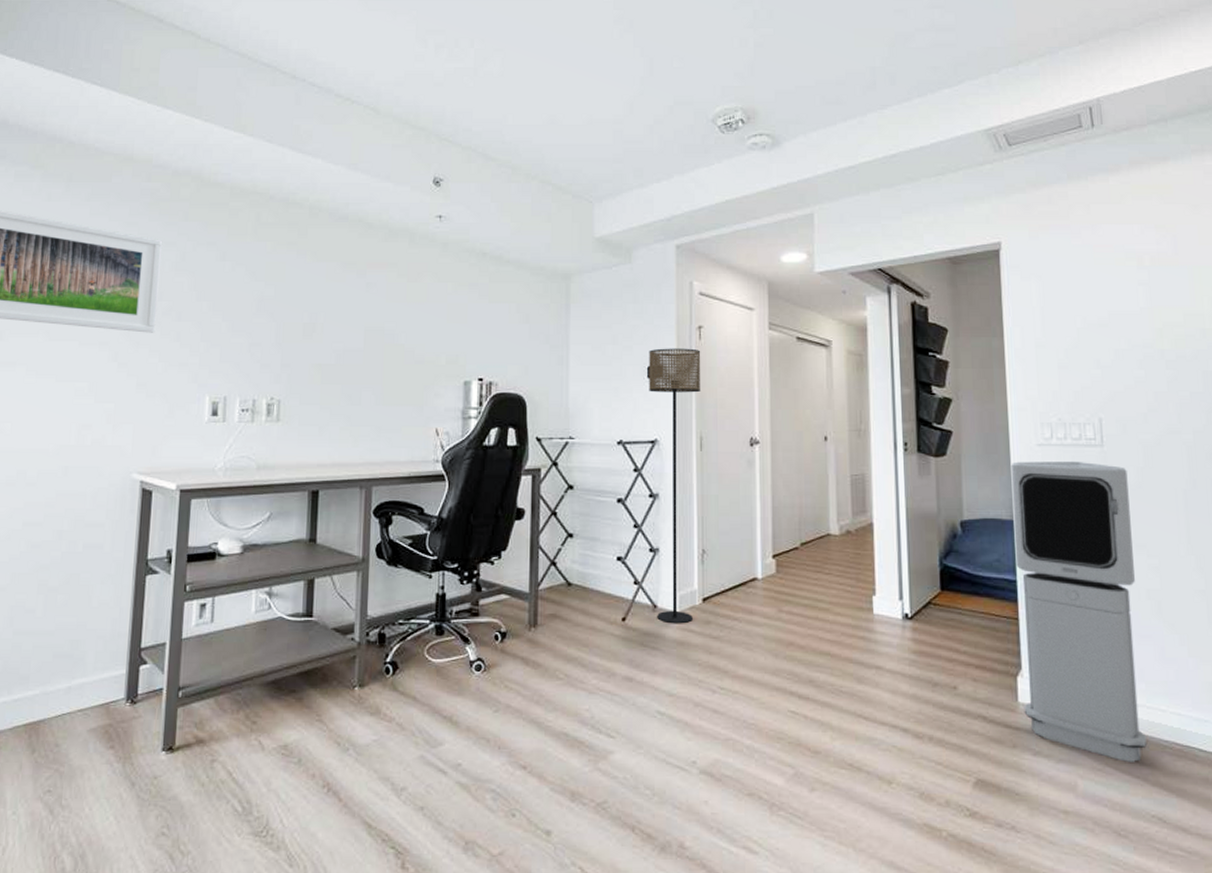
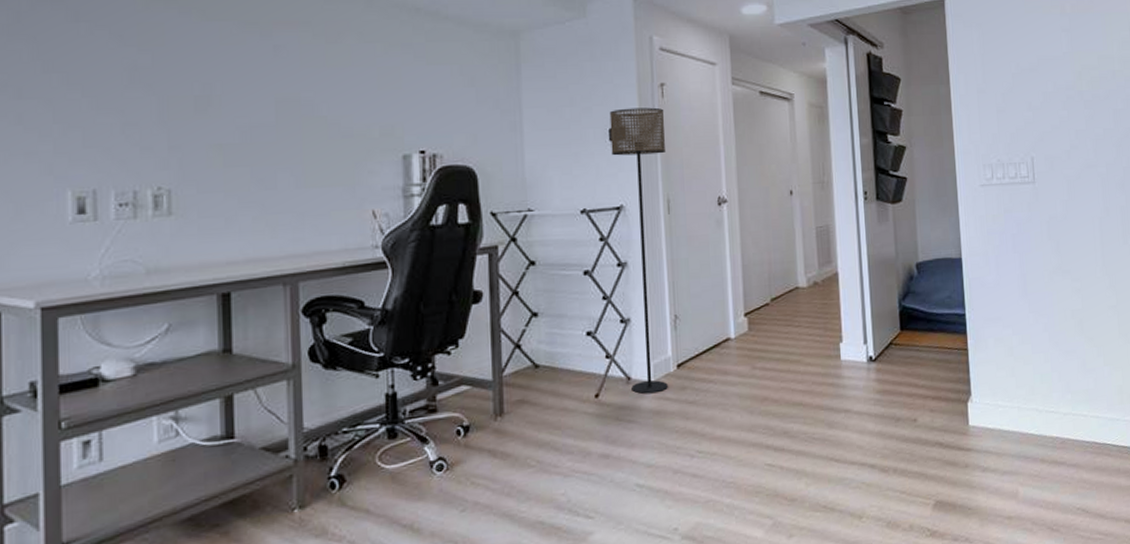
air purifier: present [1011,461,1148,762] -> none [958,198,1073,466]

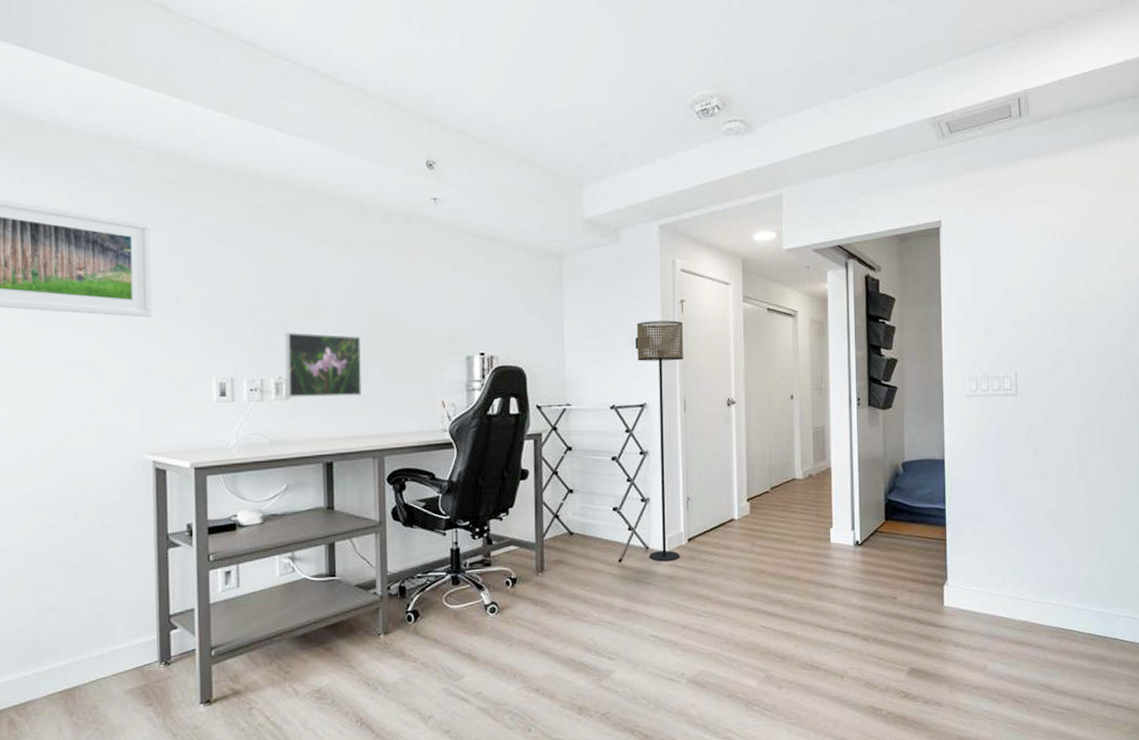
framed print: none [166,131,269,214] -> present [284,333,362,399]

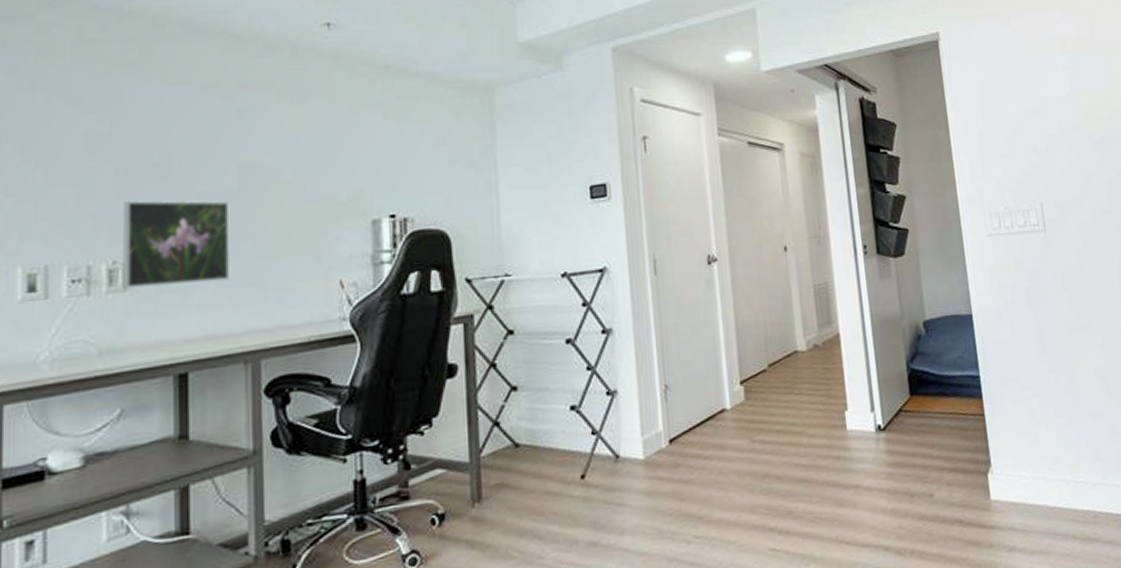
floor lamp: present [636,320,684,562] -> none [590,162,660,474]

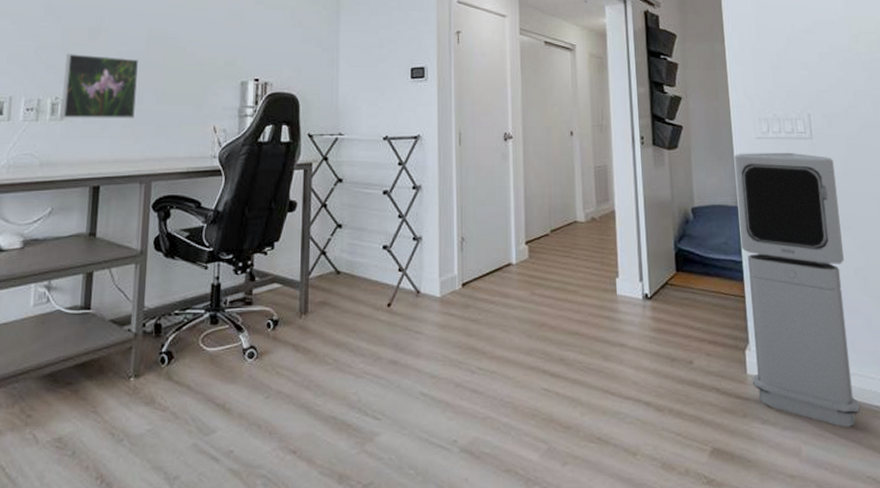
air purifier: none [965,248,1107,543] -> present [734,152,861,427]

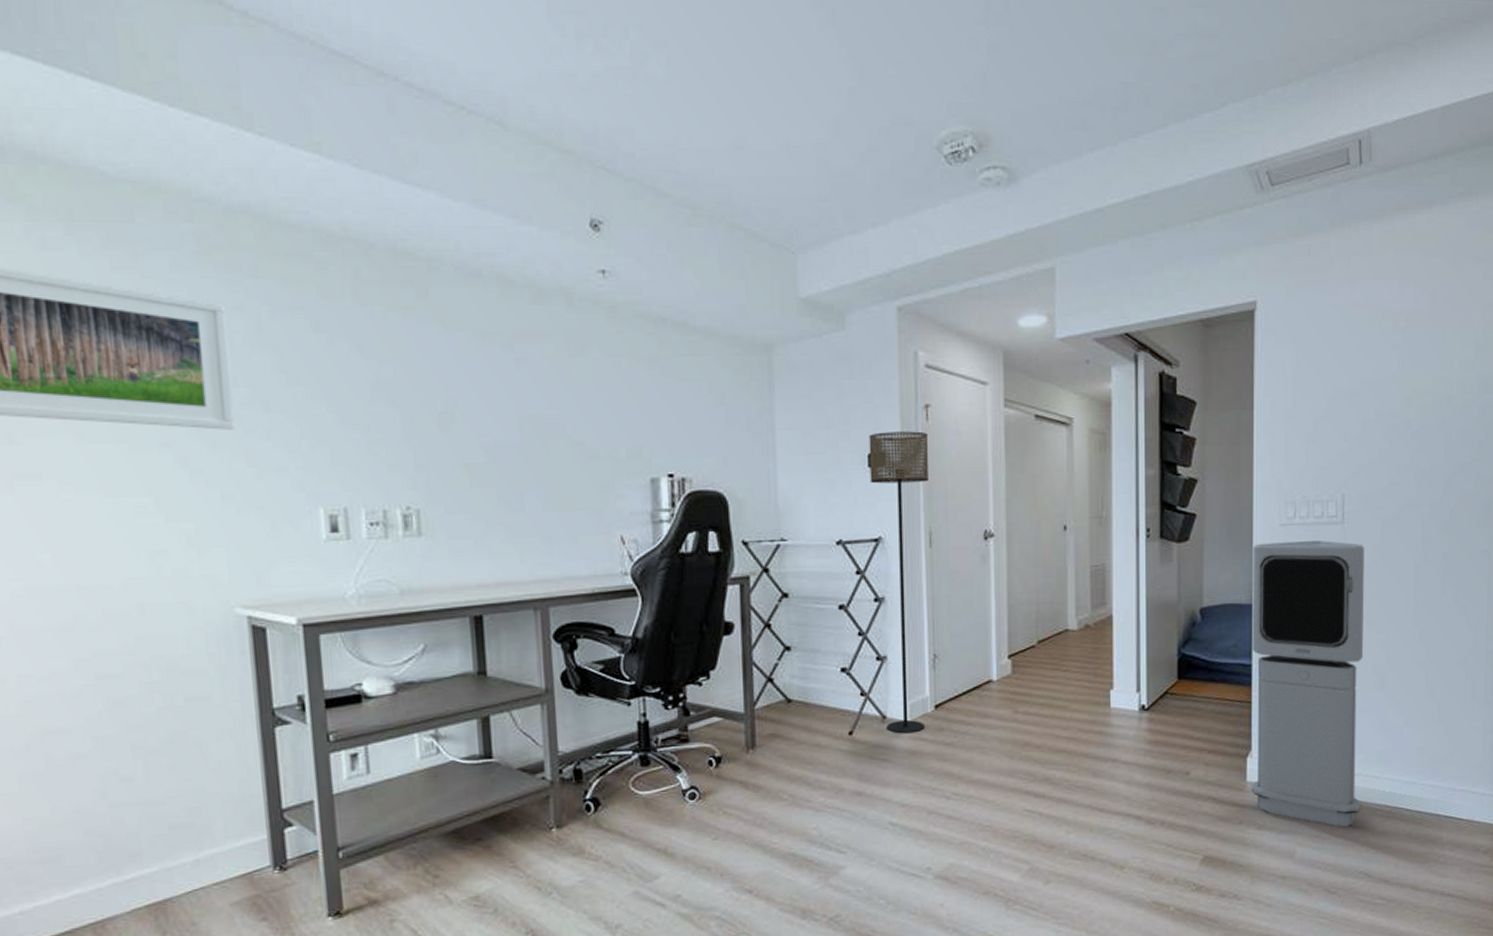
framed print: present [60,54,139,120] -> none [412,449,516,535]
floor lamp: none [412,51,460,308] -> present [869,431,930,734]

